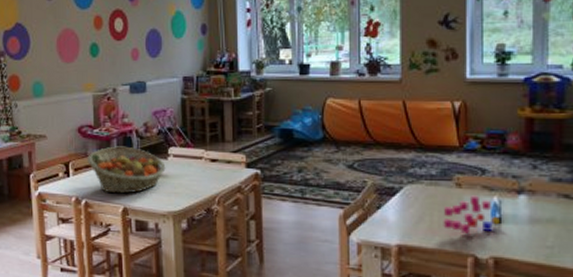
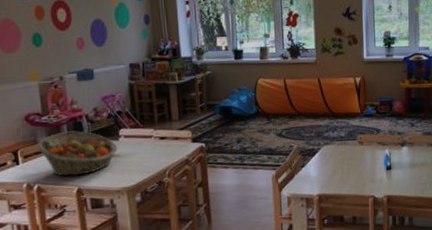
toy blocks: present [443,195,499,235] -> none [351,150,390,181]

